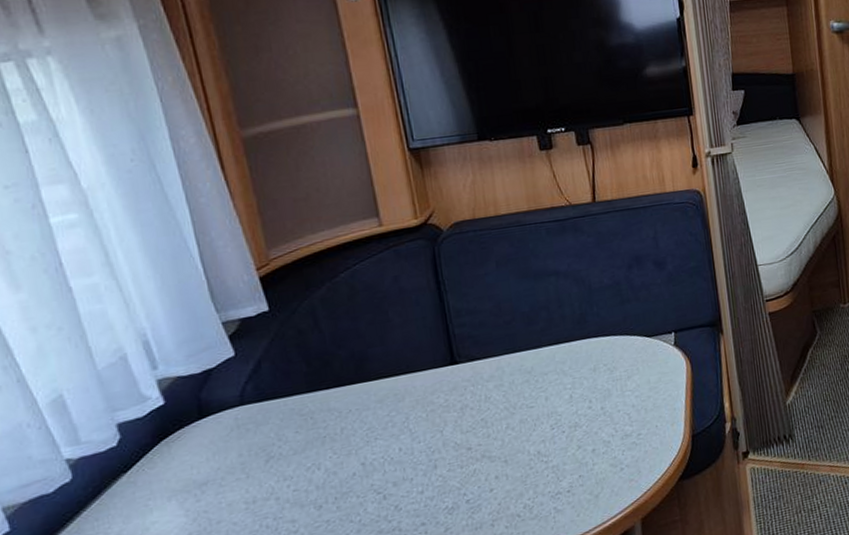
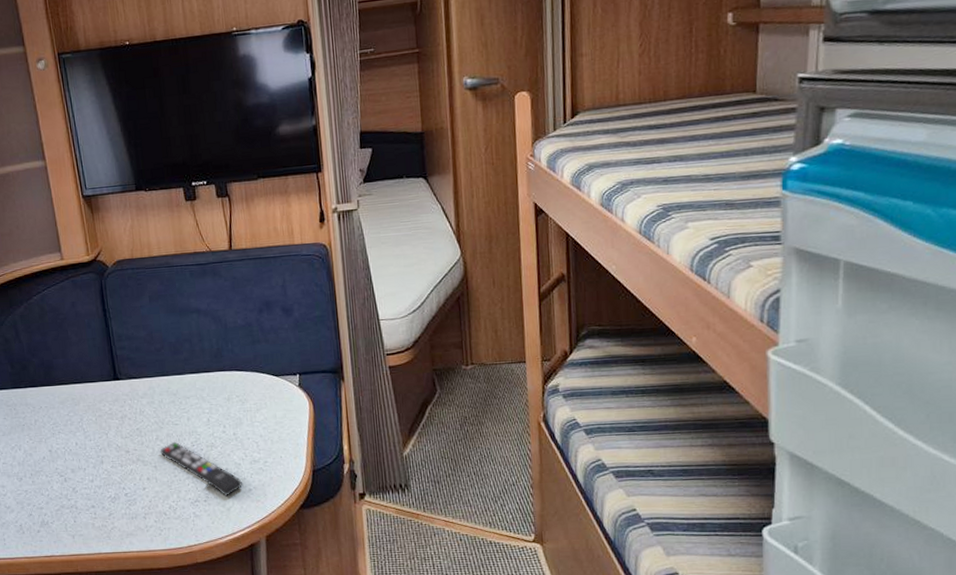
remote control: none [511,427,613,482] -> present [160,441,242,496]

